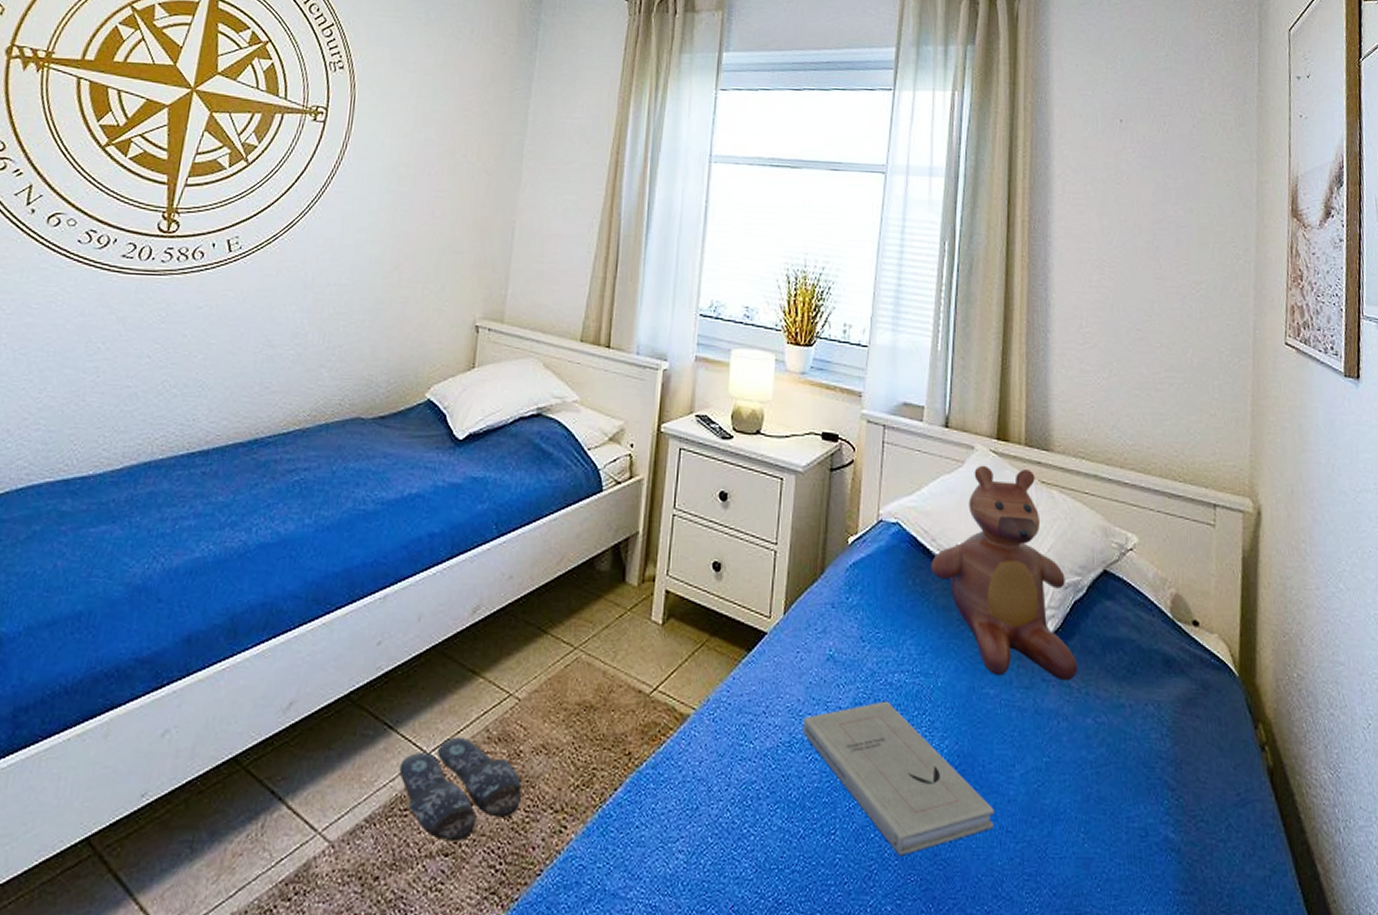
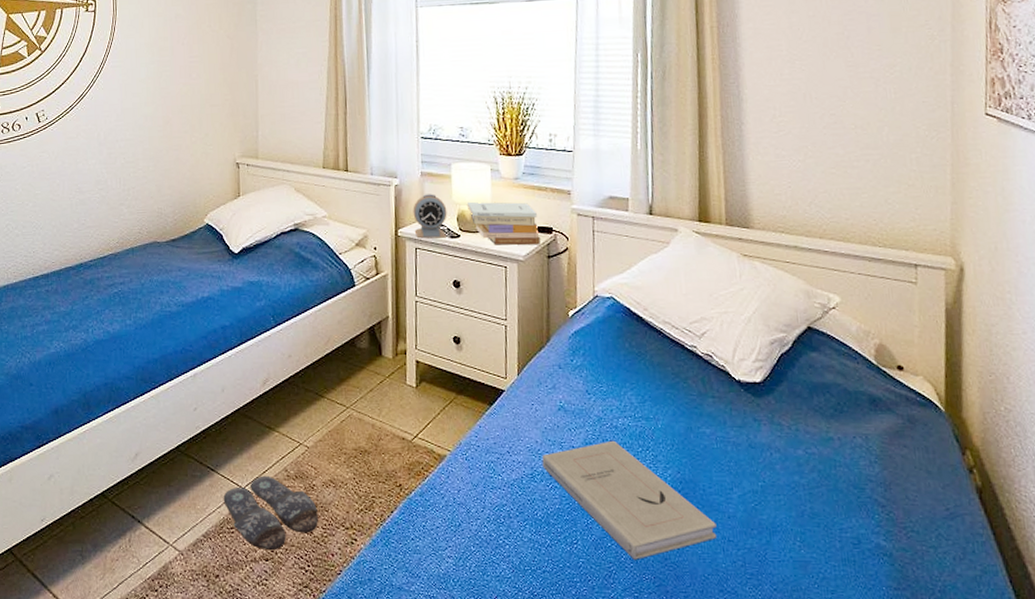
alarm clock: none [681,383,721,438] -> present [413,194,447,238]
books: none [744,396,823,453] -> present [466,201,540,245]
teddy bear: present [931,465,1078,681] -> none [645,244,787,420]

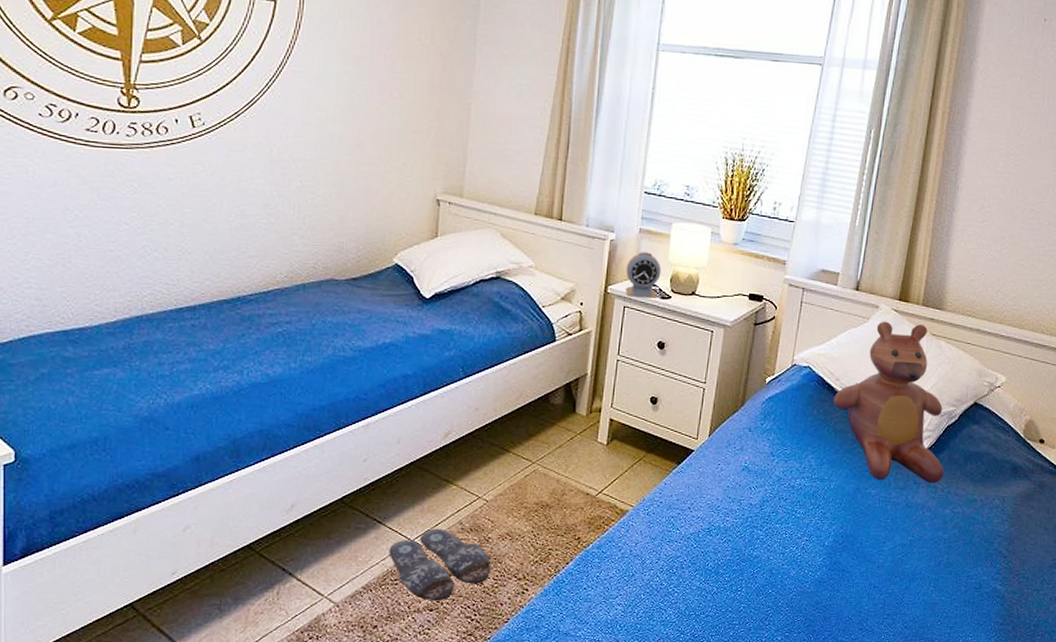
books: present [466,201,540,245] -> none [682,263,750,311]
book: present [541,440,717,560] -> none [720,499,866,604]
teddy bear: none [645,244,787,420] -> present [833,321,944,483]

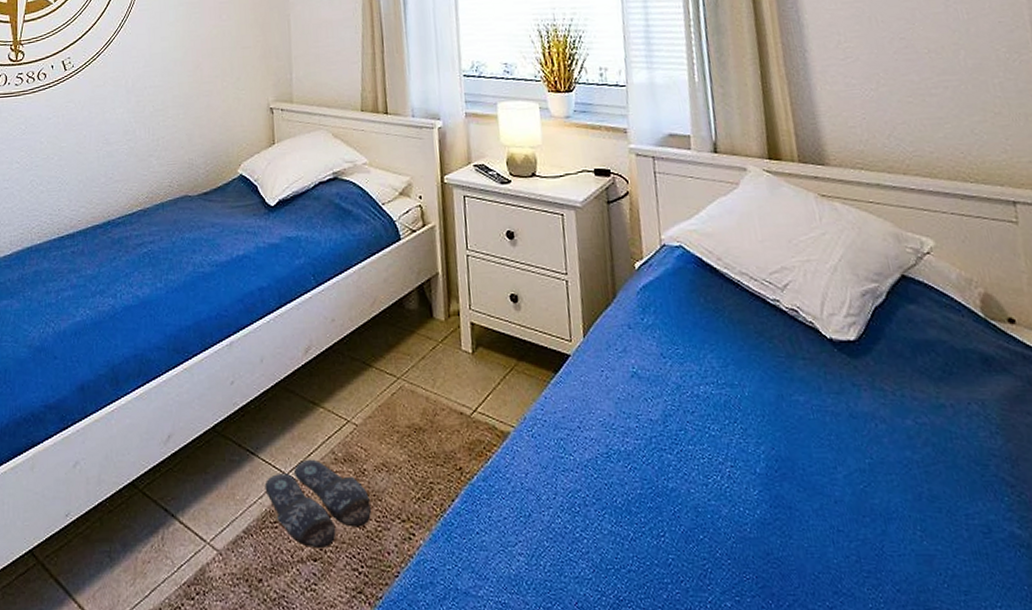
alarm clock: present [626,252,661,298] -> none [458,136,496,185]
teddy bear: present [833,321,944,483] -> none [720,184,889,385]

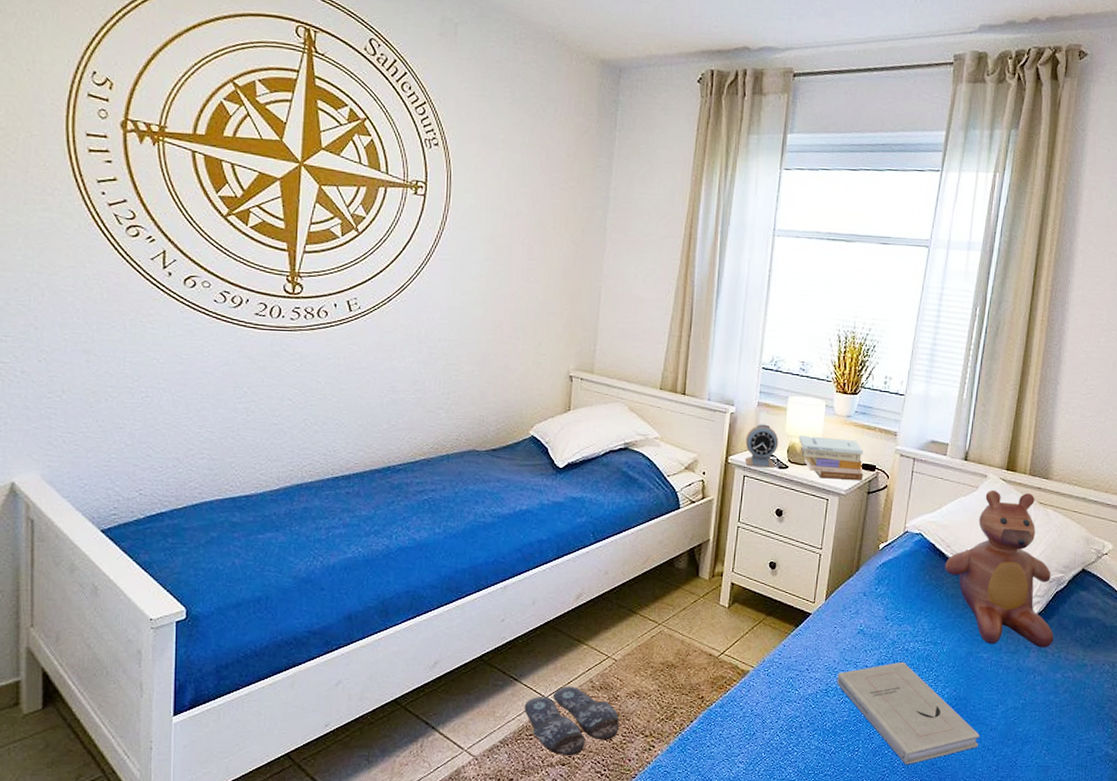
alarm clock: none [458,136,496,185] -> present [745,424,779,468]
books: none [515,143,598,191] -> present [798,434,863,480]
book: none [616,411,825,555] -> present [836,661,980,765]
teddy bear: none [720,184,889,385] -> present [945,490,1054,648]

